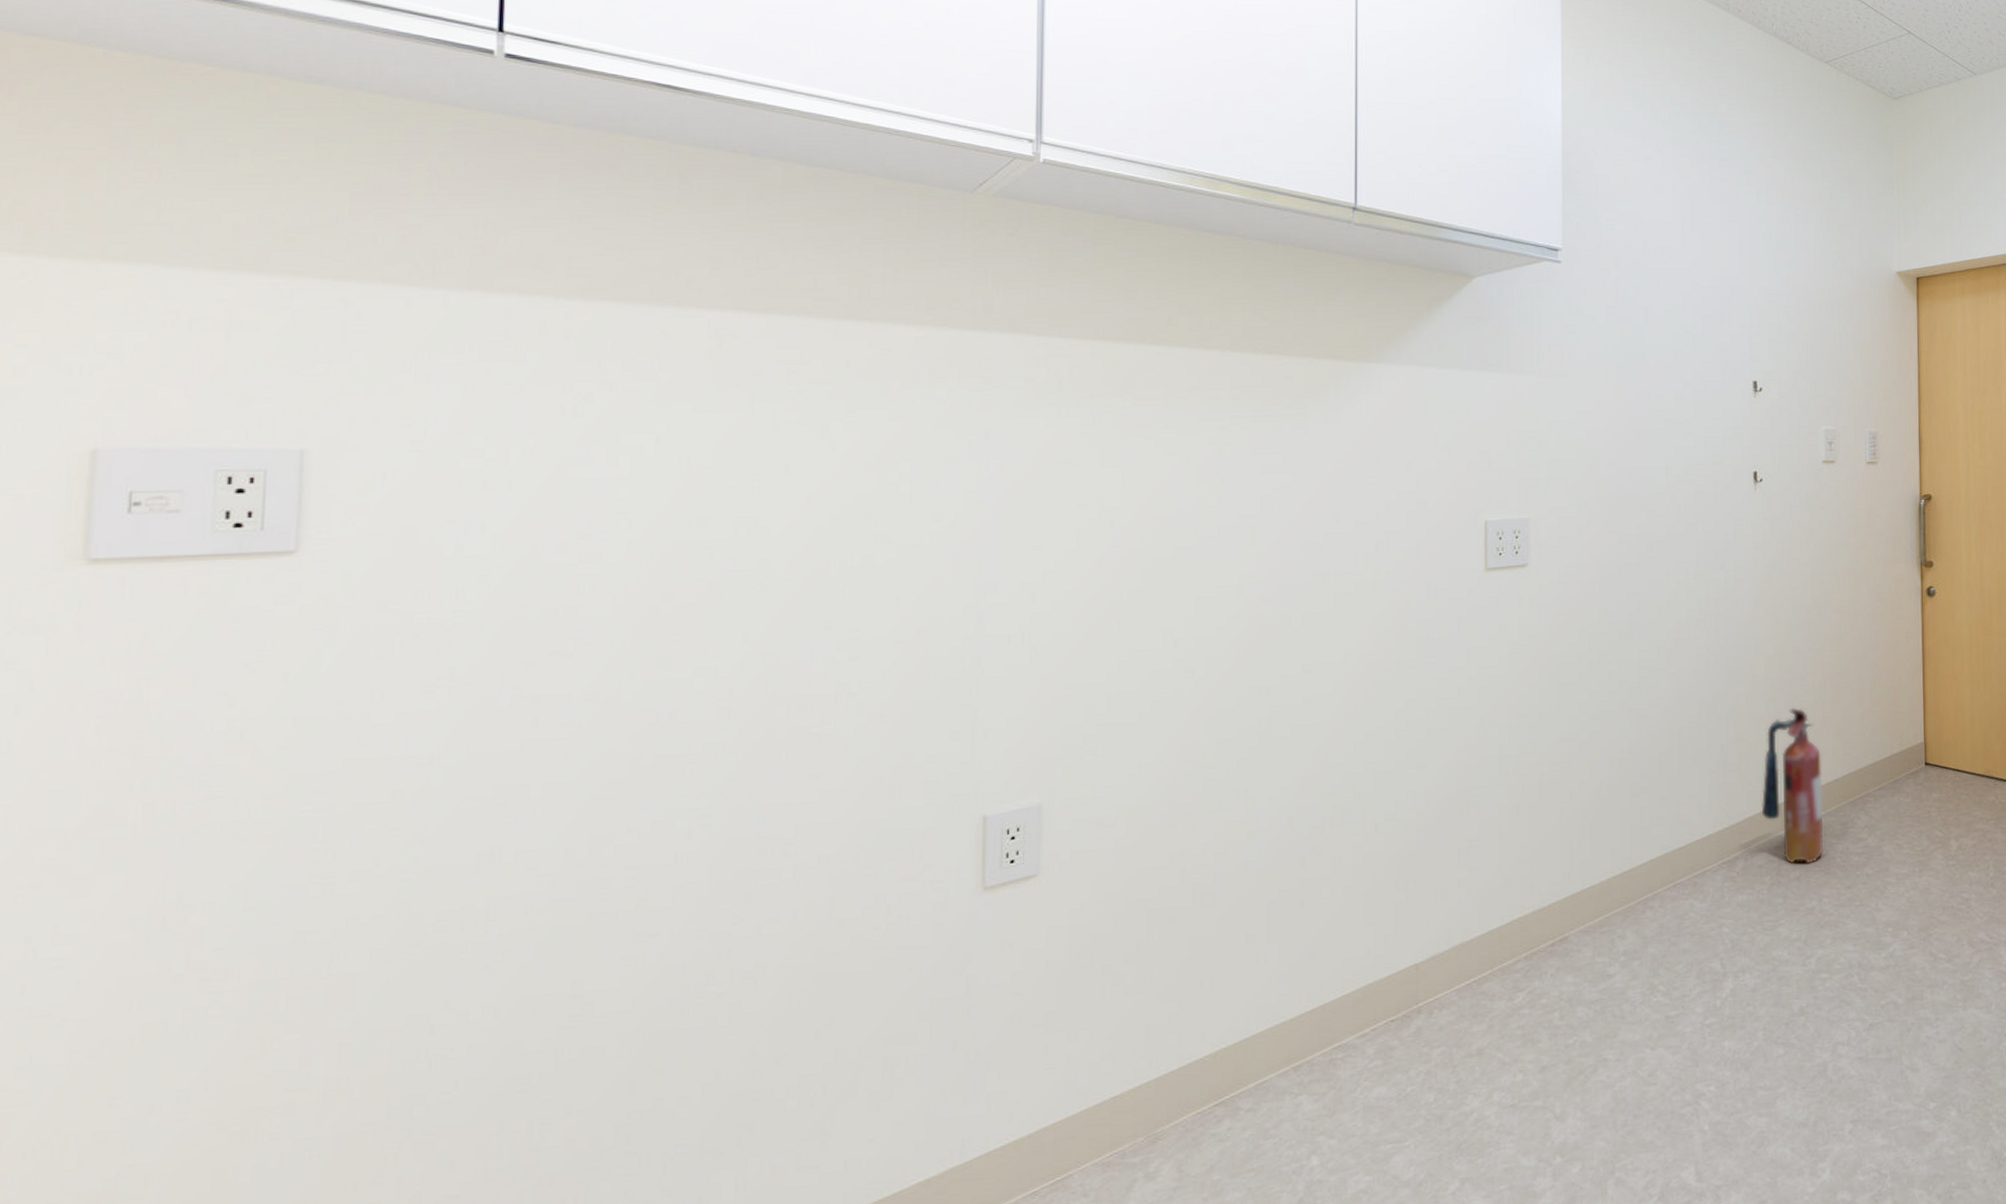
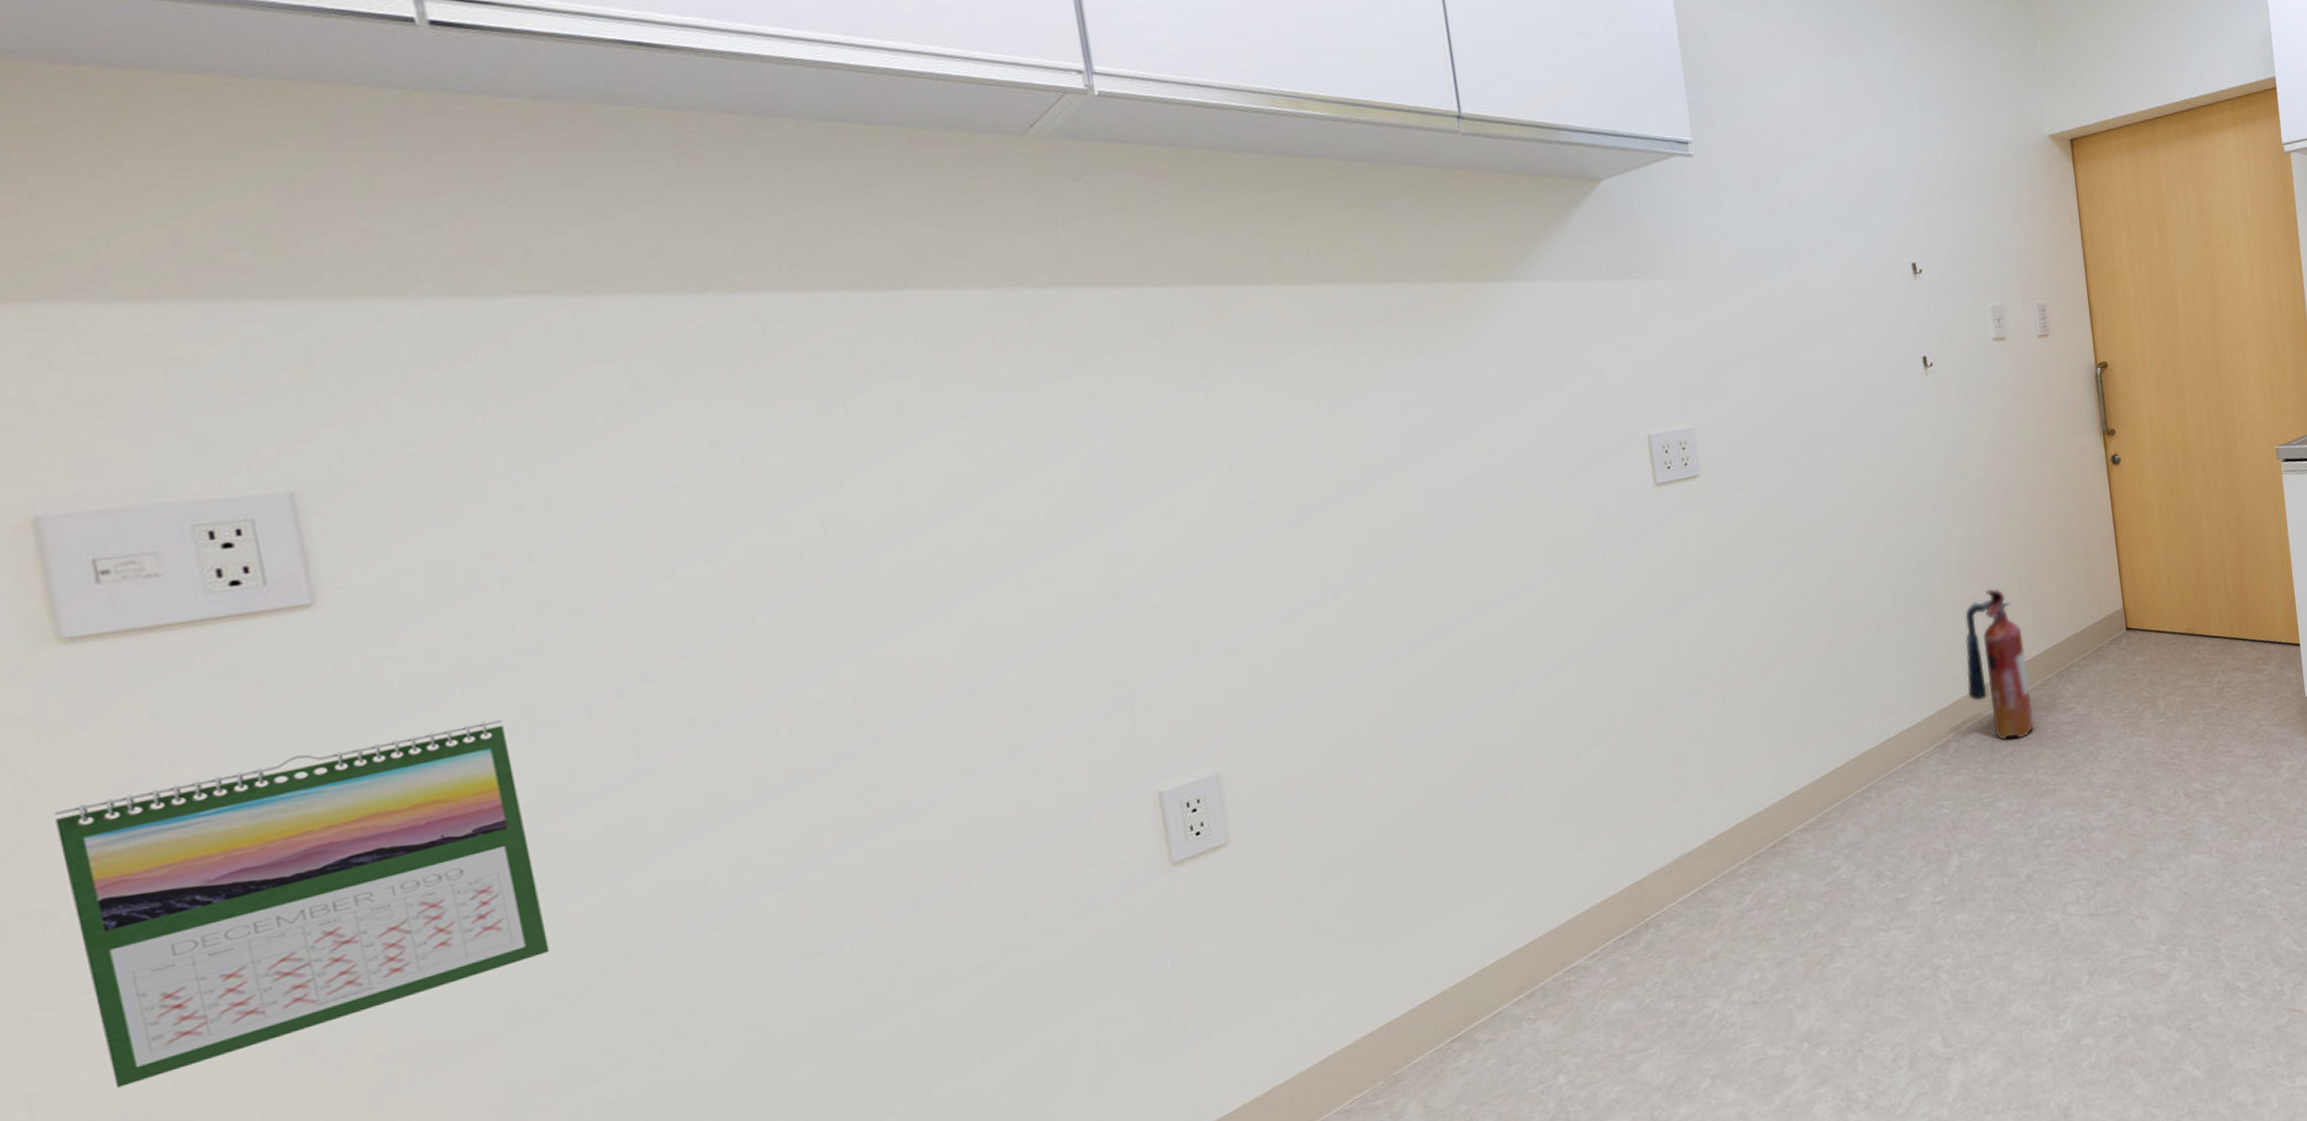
calendar: none [28,675,428,982] -> present [54,720,550,1088]

